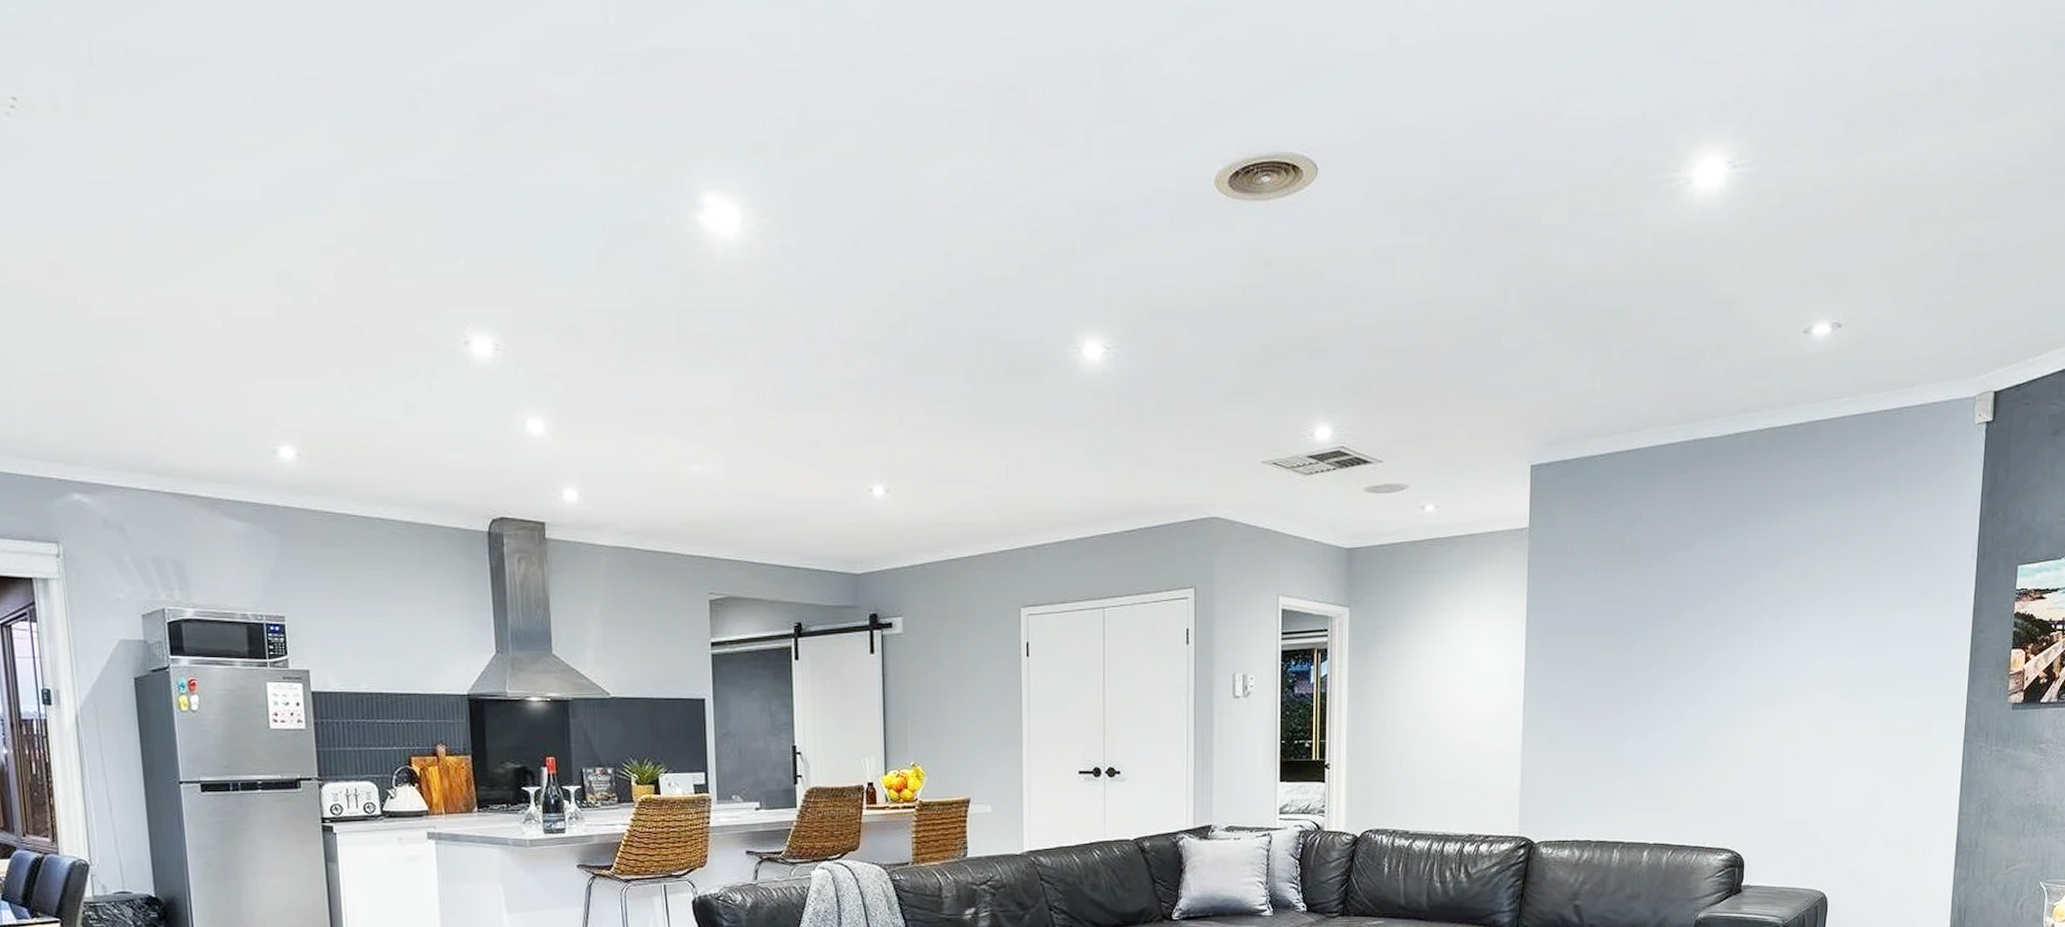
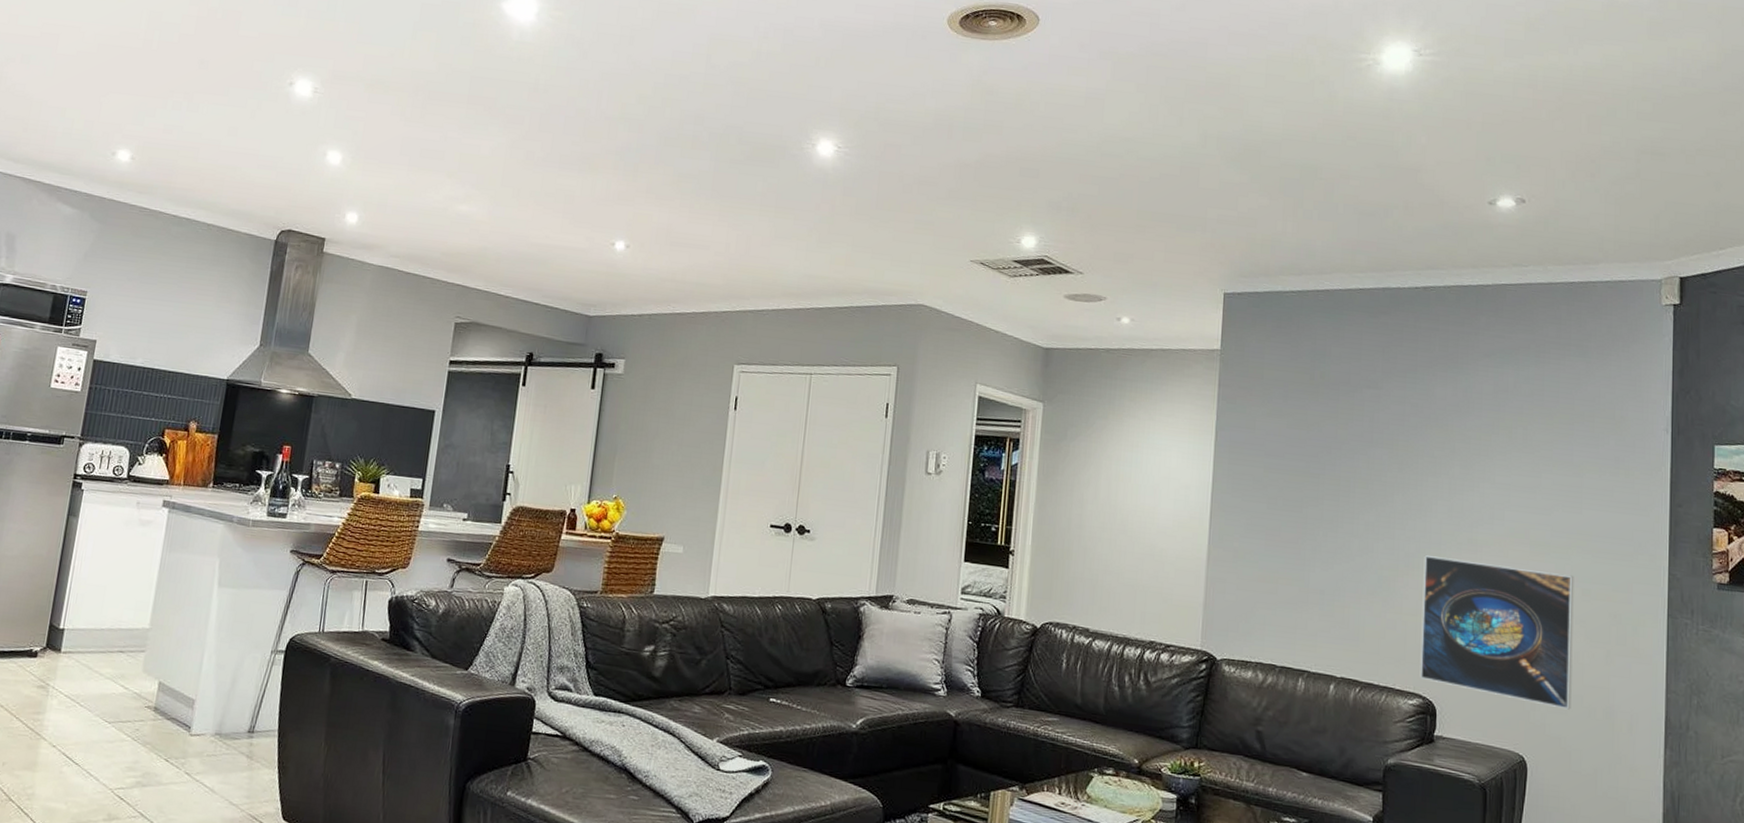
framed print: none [1728,713,1878,844] -> present [1419,555,1574,710]

